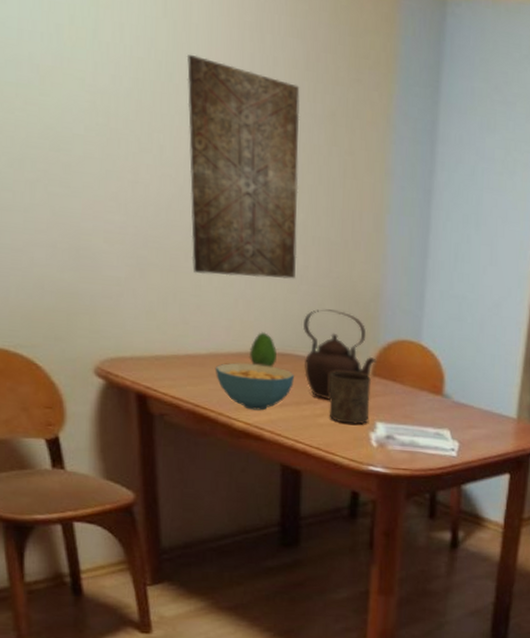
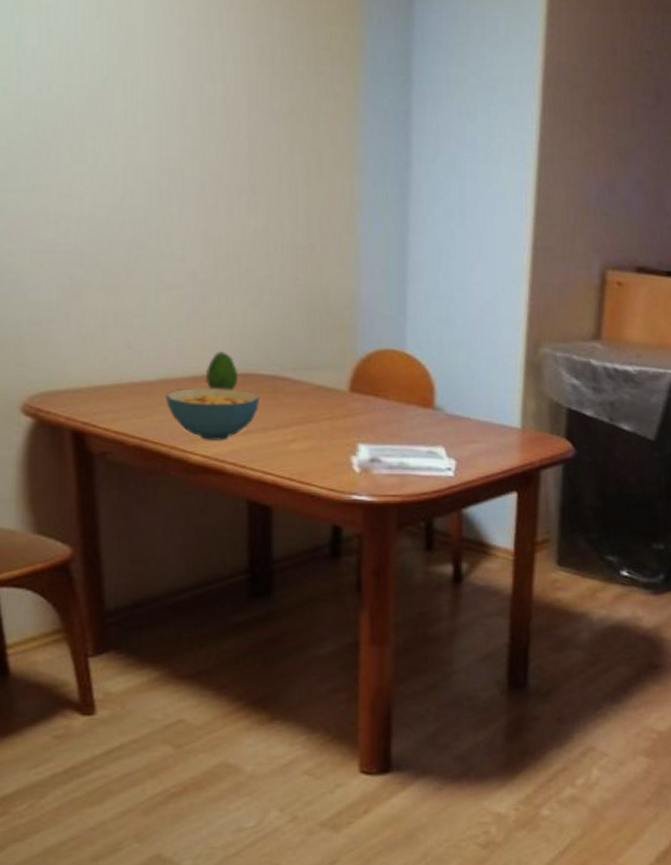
wall art: present [186,54,300,279] -> none [124,55,258,292]
teapot: present [304,309,377,400] -> none [268,321,355,422]
cup: present [329,371,371,425] -> none [300,389,349,448]

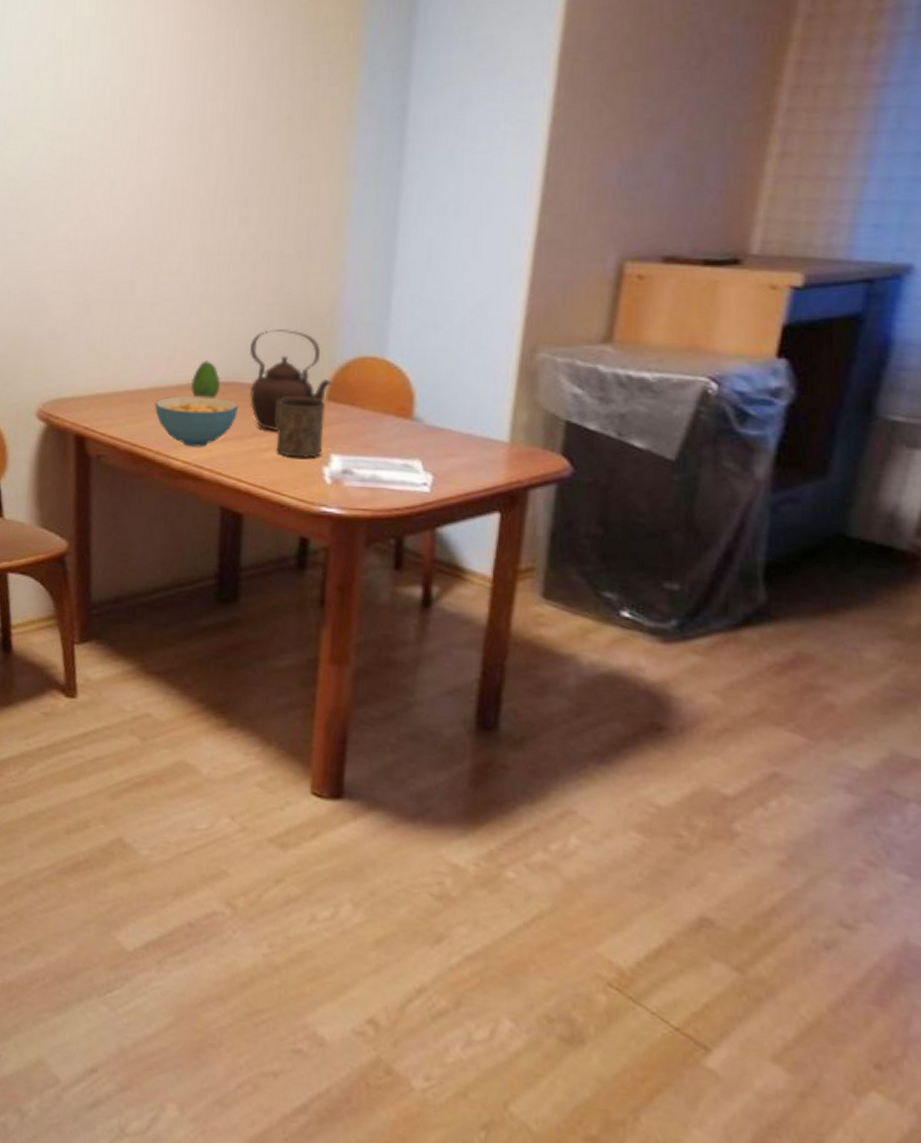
teapot: none [268,321,355,422] -> present [250,329,333,431]
cup: none [300,389,349,448] -> present [275,397,325,458]

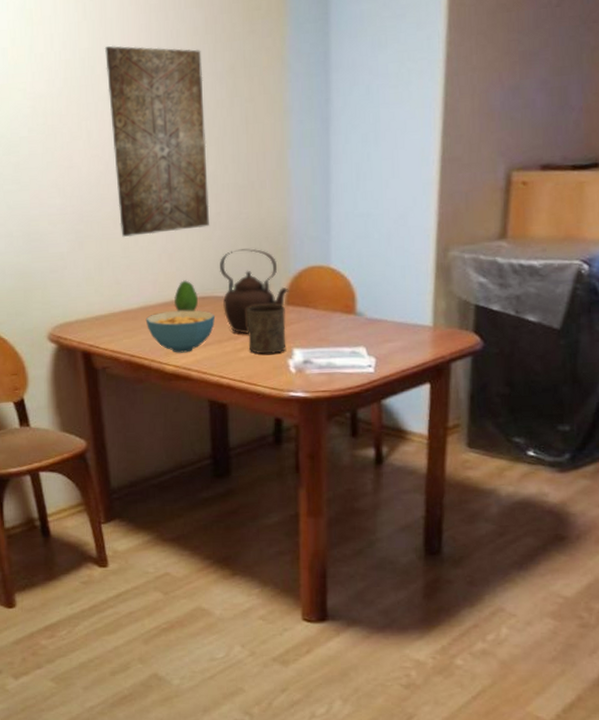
wall art: none [136,84,253,305] -> present [104,45,210,238]

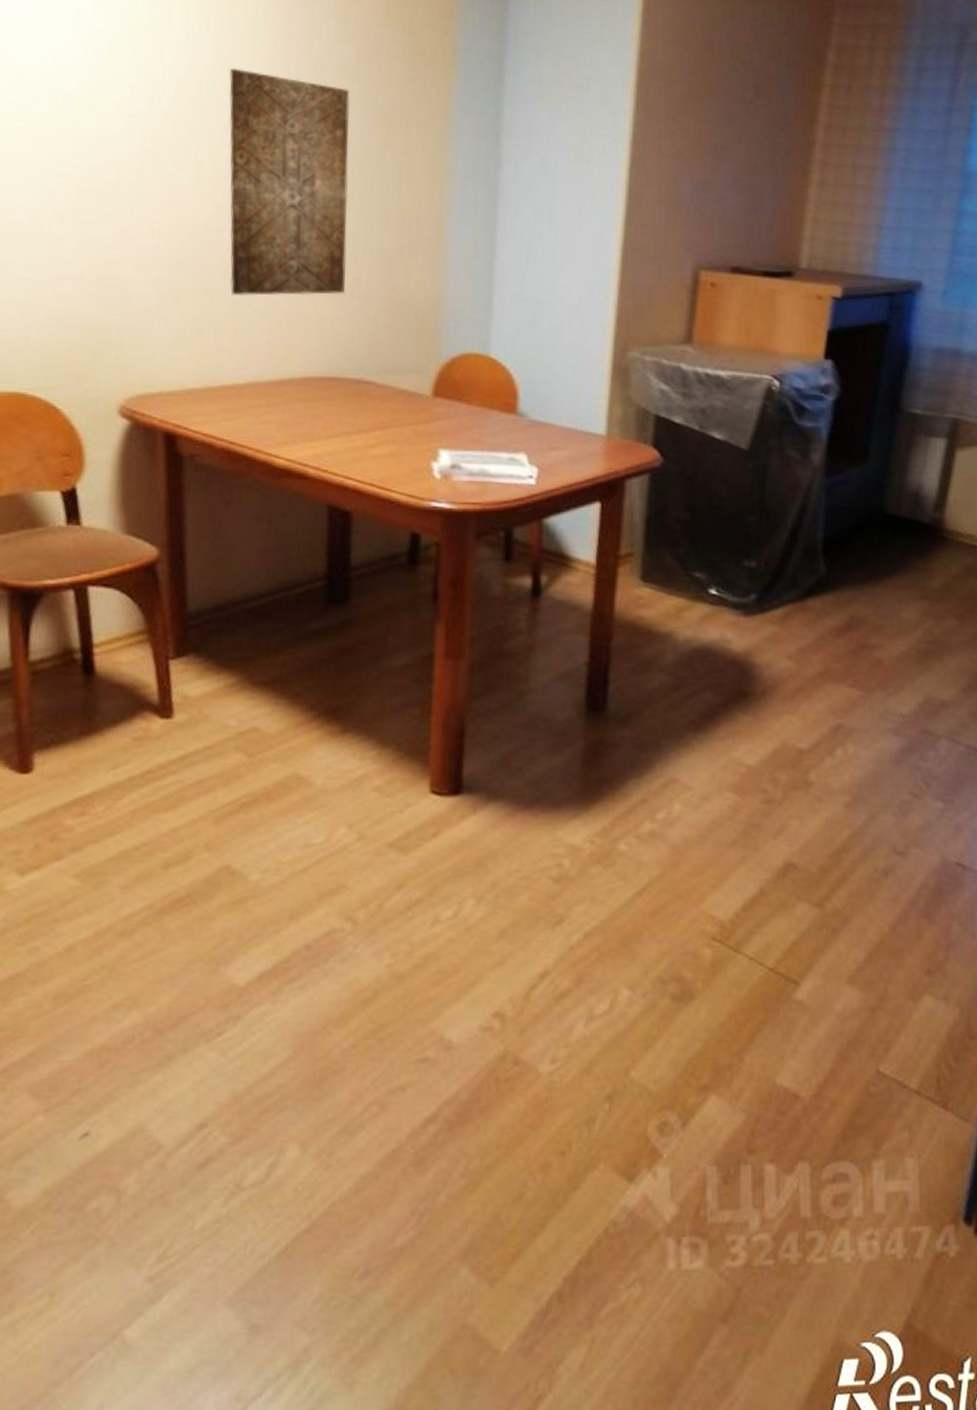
cereal bowl: present [145,310,215,353] -> none [253,391,343,444]
fruit: present [173,280,198,312] -> none [291,355,323,394]
teapot: present [220,248,289,334] -> none [354,324,439,427]
cup: present [246,304,286,354] -> none [383,393,432,454]

